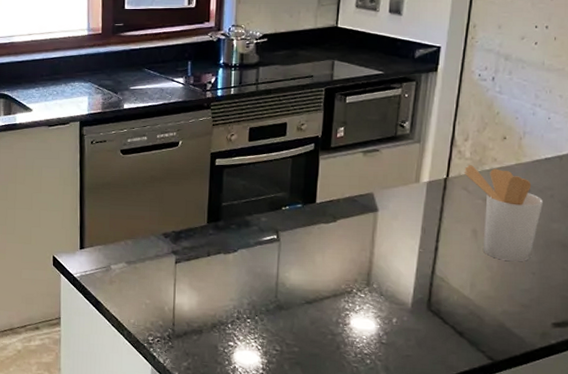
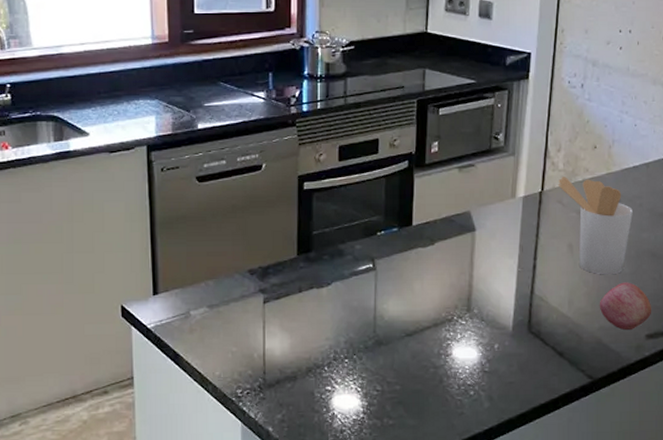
fruit: none [503,270,561,318] -> present [599,282,652,331]

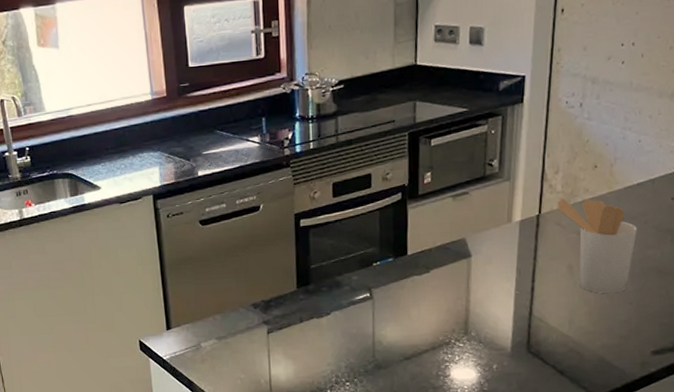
fruit: present [599,282,652,331] -> none [601,300,659,348]

